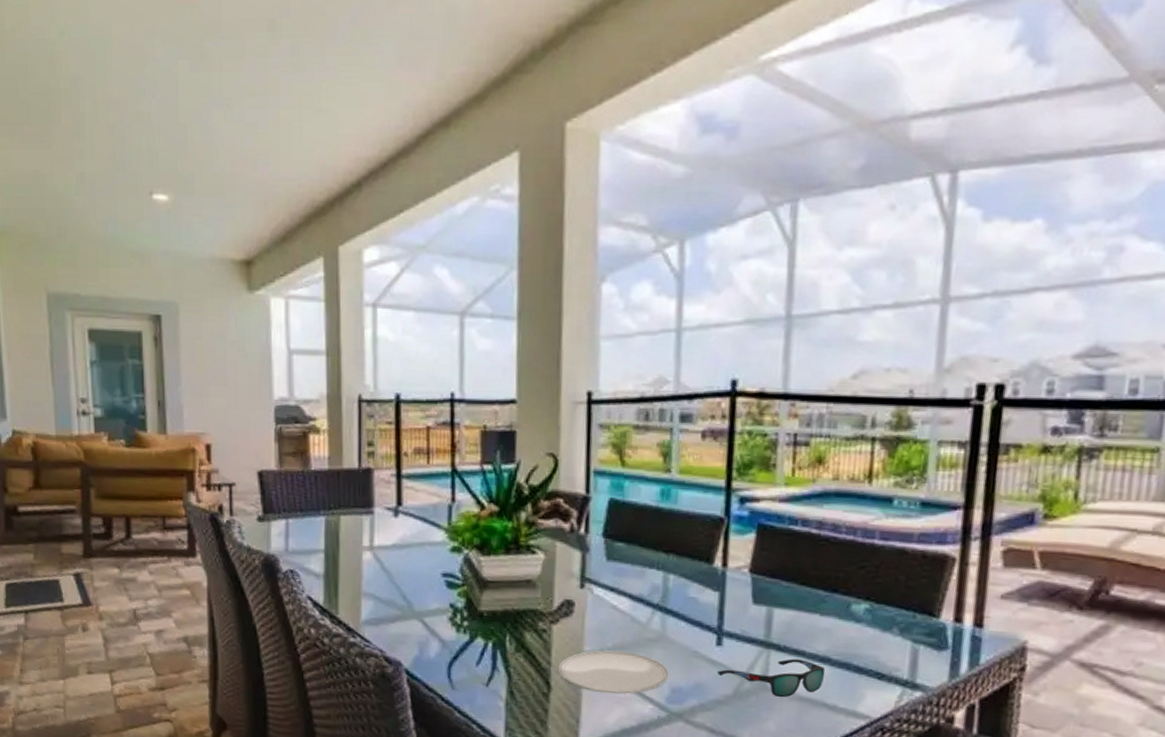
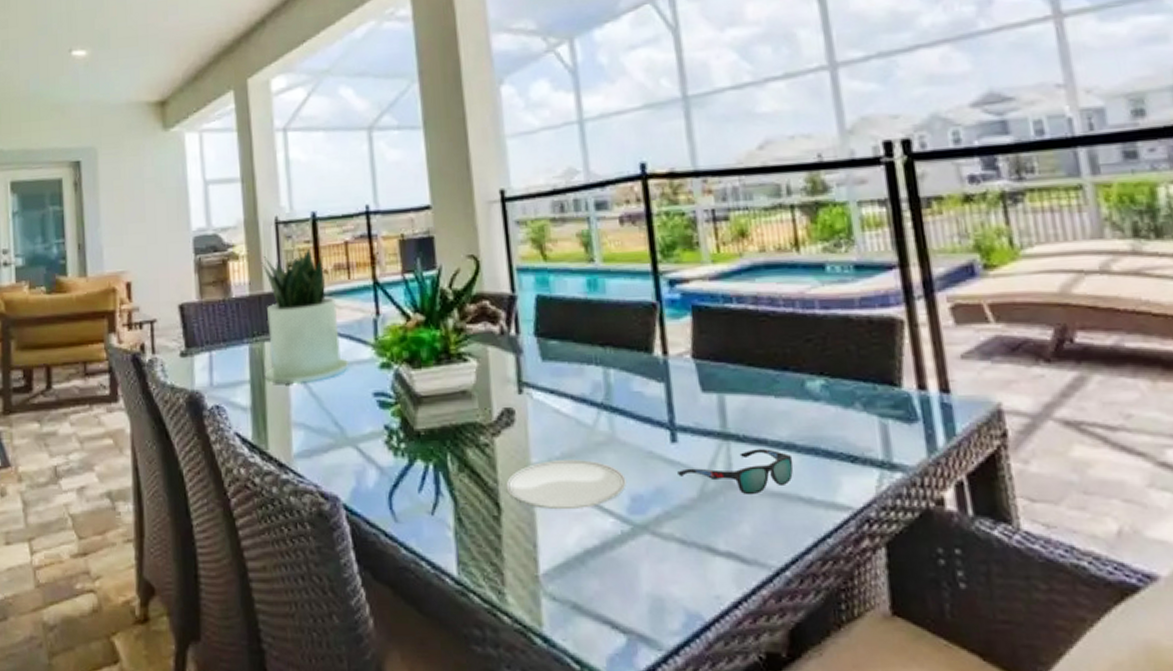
planter: none [338,431,422,558] -> present [261,249,350,384]

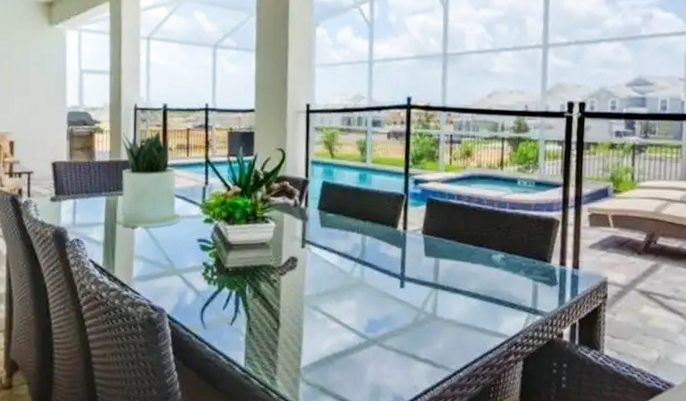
plate: present [506,460,626,510] -> none [285,294,367,327]
sunglasses: present [677,449,794,496] -> none [401,295,476,325]

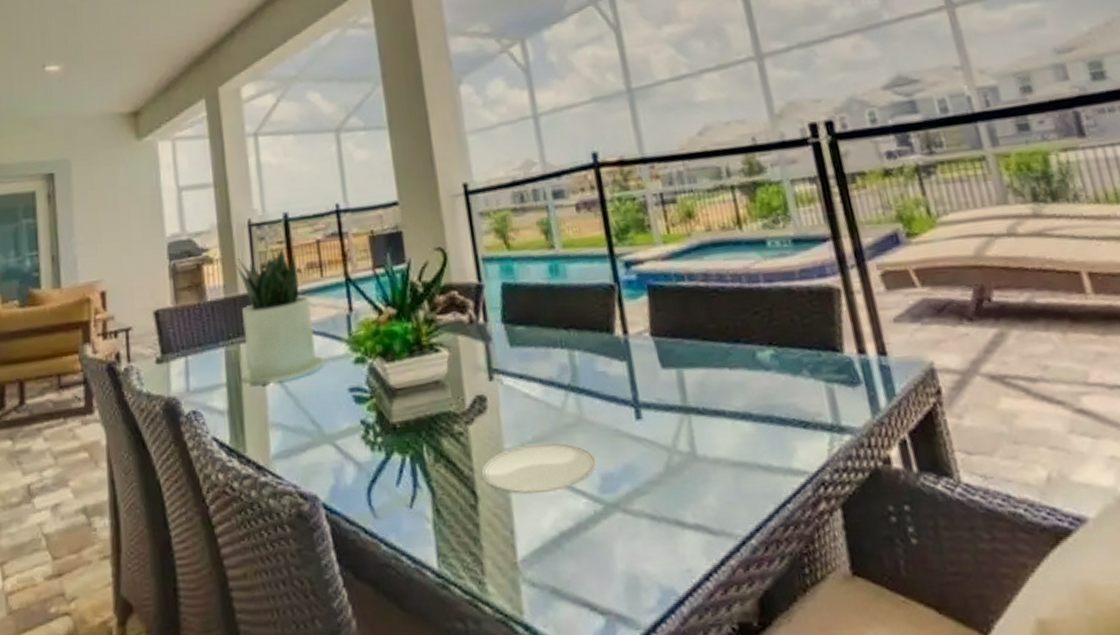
plate: none [285,294,367,327] -> present [481,442,597,495]

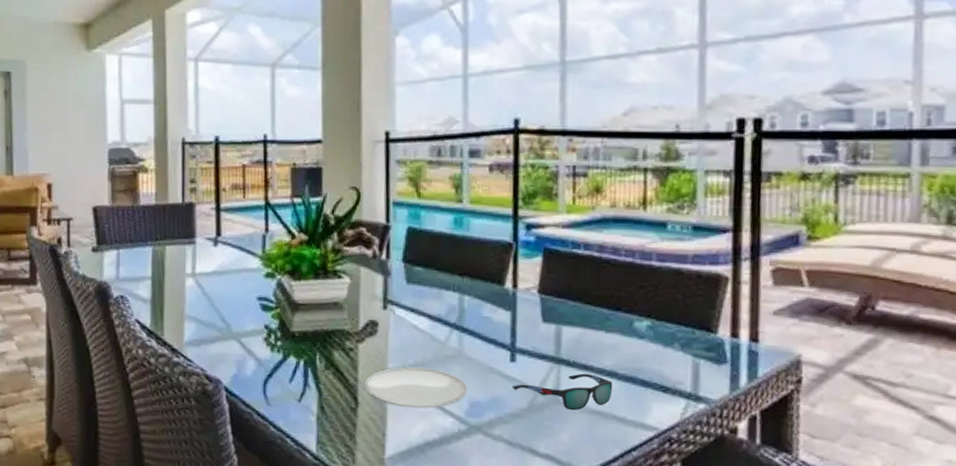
planter: present [235,250,325,385] -> none [164,169,239,284]
sunglasses: none [644,419,751,467] -> present [513,373,613,411]

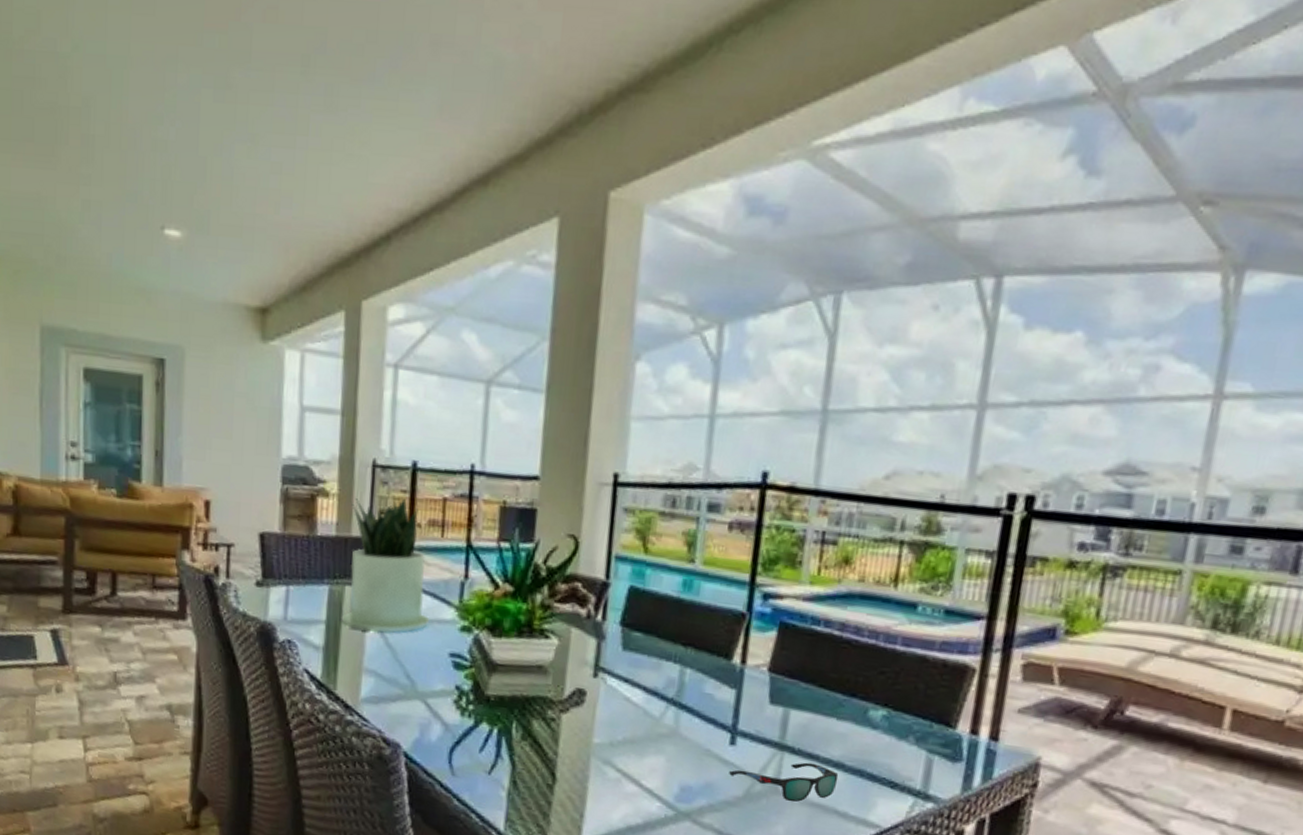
planter: none [164,169,239,284] -> present [341,498,430,633]
plate: present [364,367,468,409] -> none [564,743,680,790]

